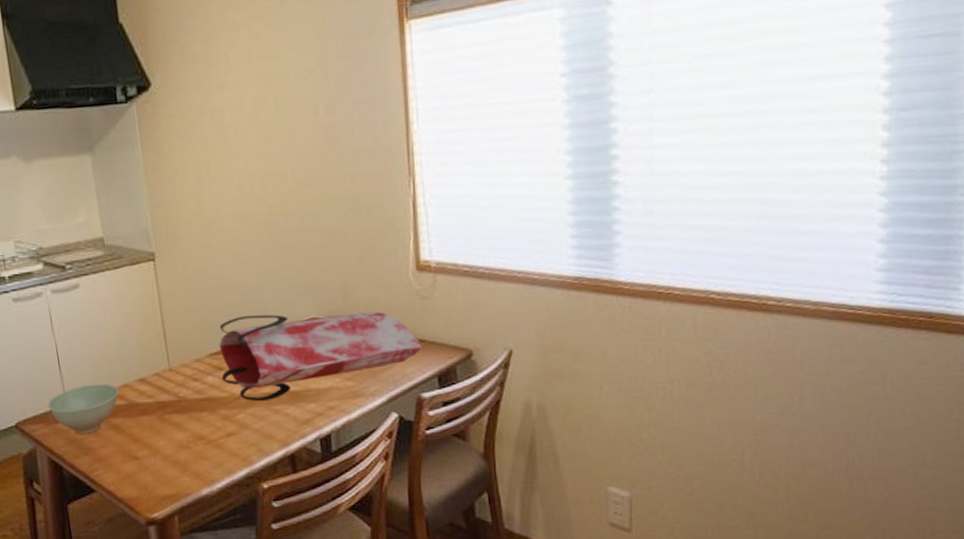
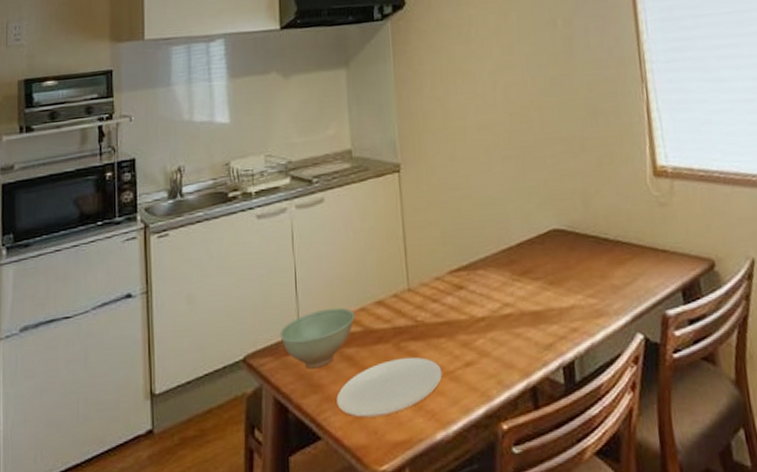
plate: none [107,427,206,476] -> present [336,357,443,418]
bag: present [219,310,422,401] -> none [460,219,664,324]

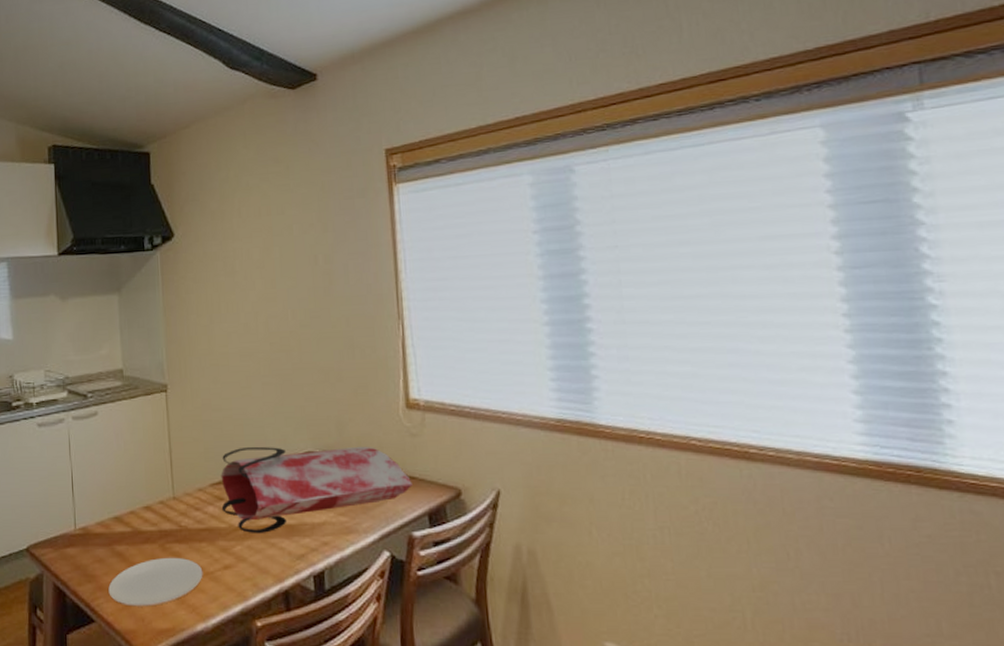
bowl: present [279,307,355,369] -> none [58,509,125,561]
bag: none [460,219,664,324] -> present [221,446,413,533]

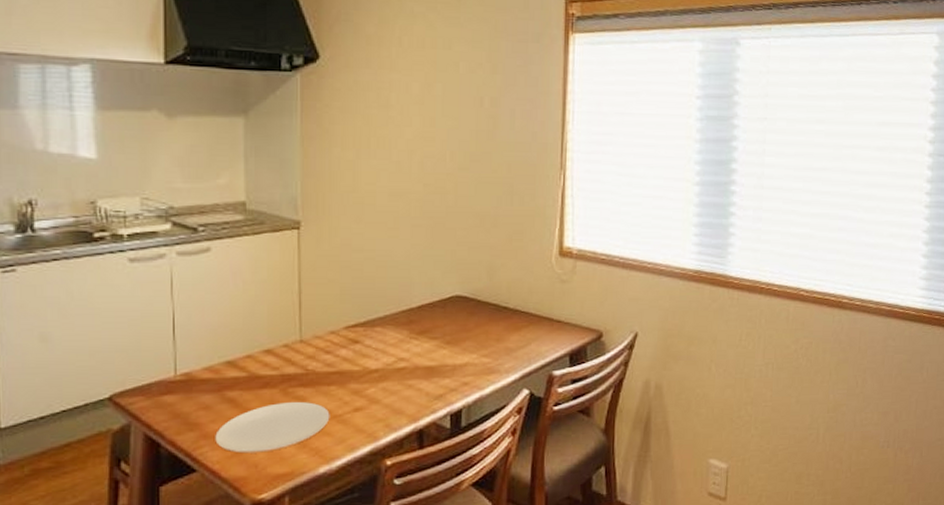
bag: present [221,446,413,533] -> none [356,289,558,375]

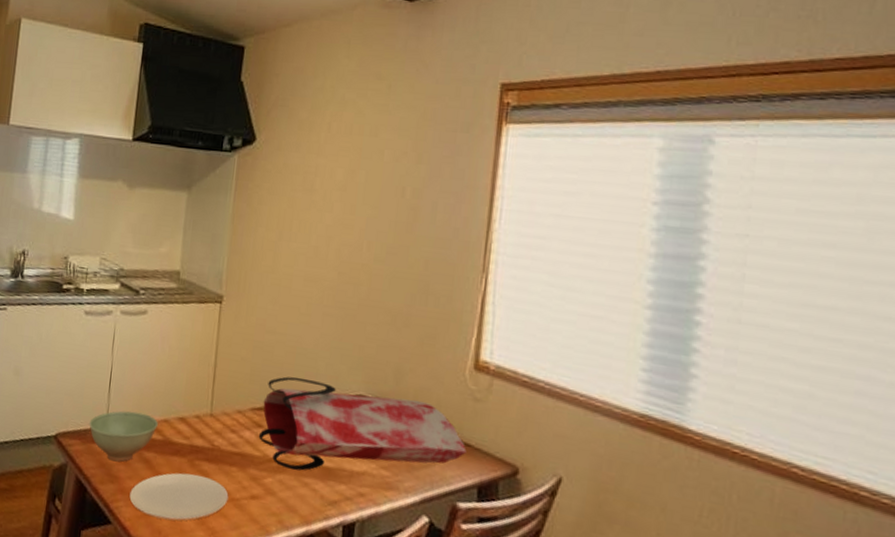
bowl: none [153,354,239,409] -> present [89,411,158,462]
bag: none [356,289,558,375] -> present [258,376,467,471]

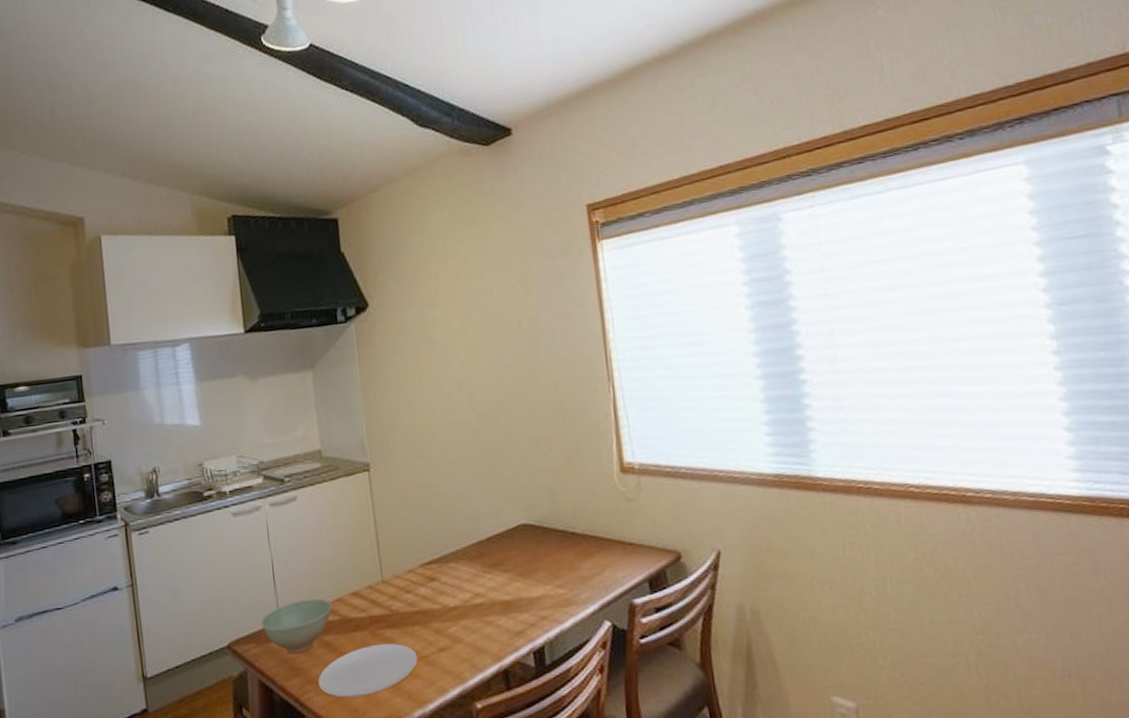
bag: present [258,376,467,471] -> none [431,514,631,613]

